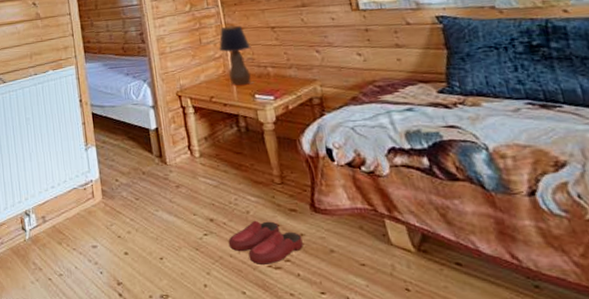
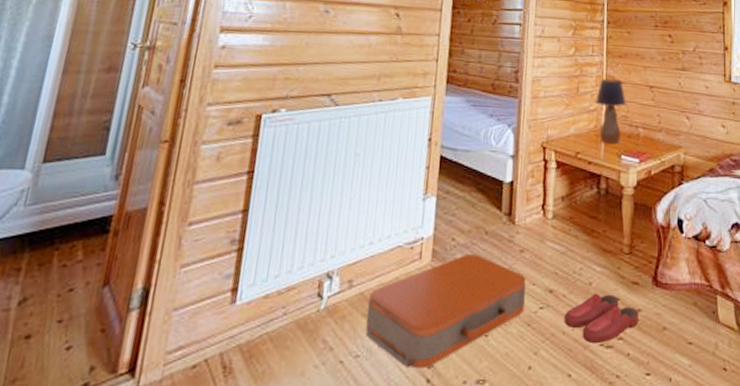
suitcase: none [60,192,190,285] -> present [365,254,526,369]

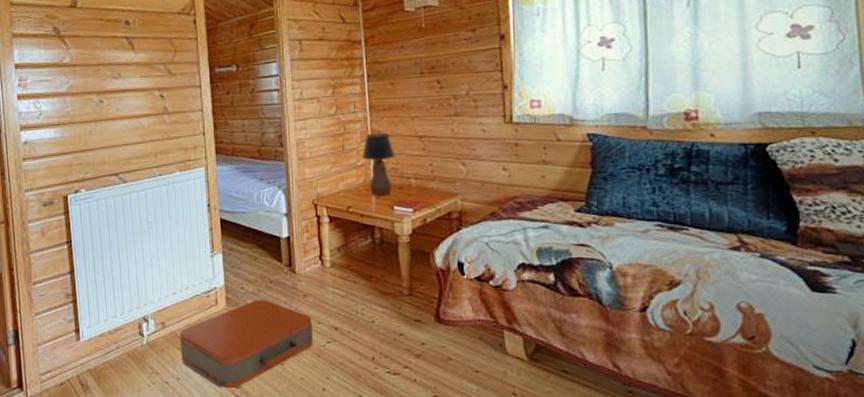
slippers: present [564,293,639,343] -> none [350,329,423,370]

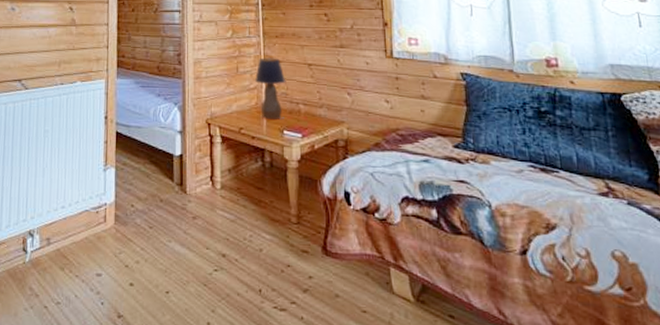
suitcase: present [179,300,313,389] -> none [63,219,200,318]

